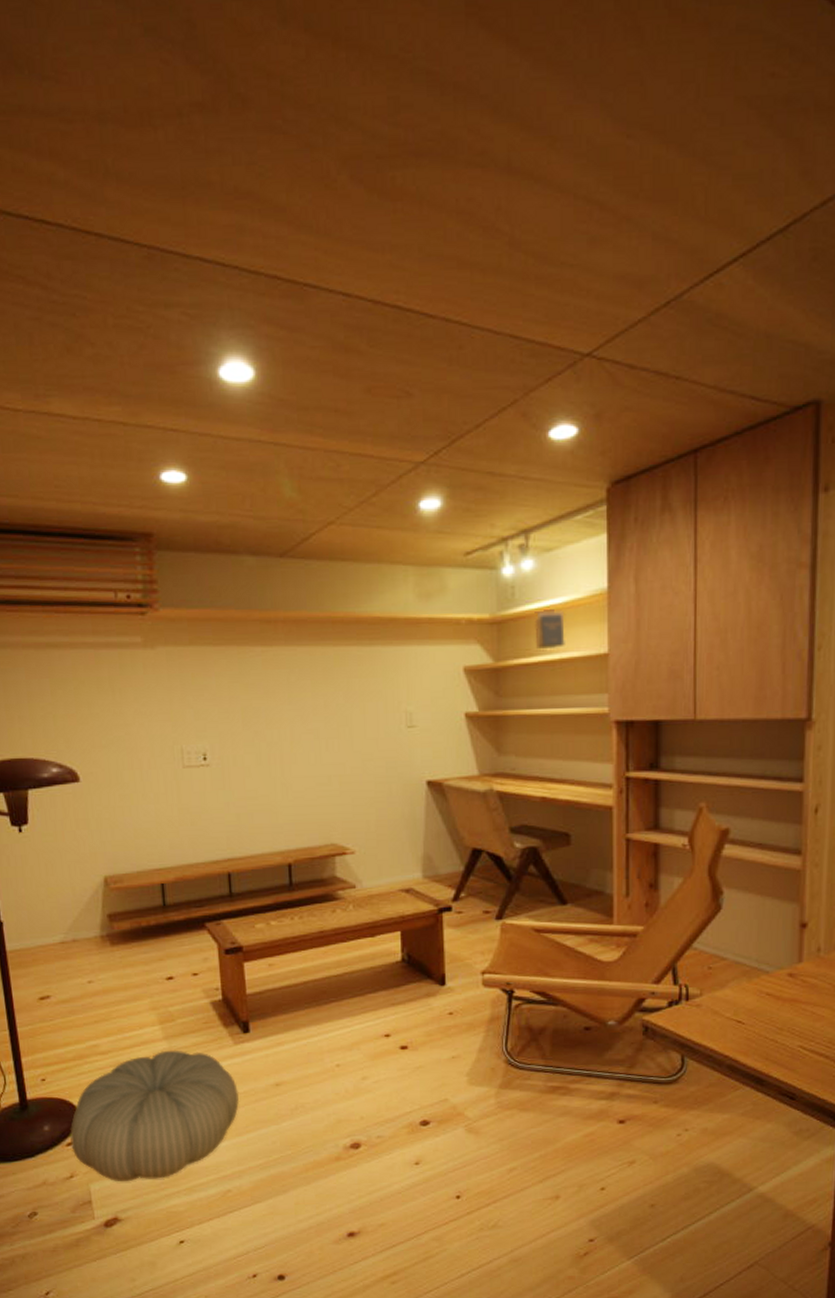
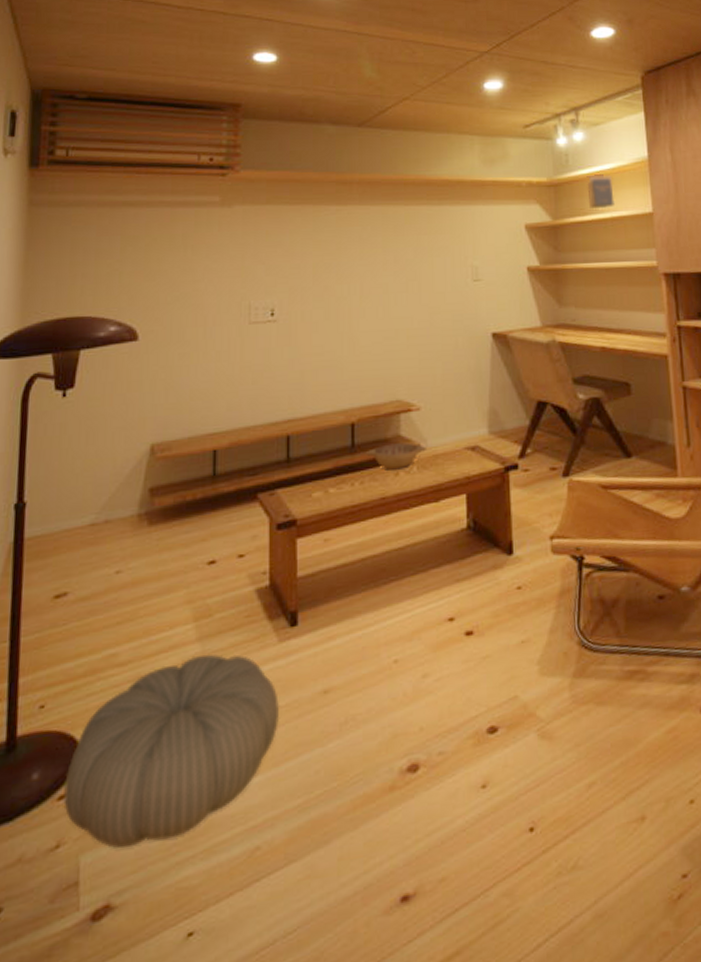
decorative bowl: none [303,883,361,907] -> present [365,442,426,470]

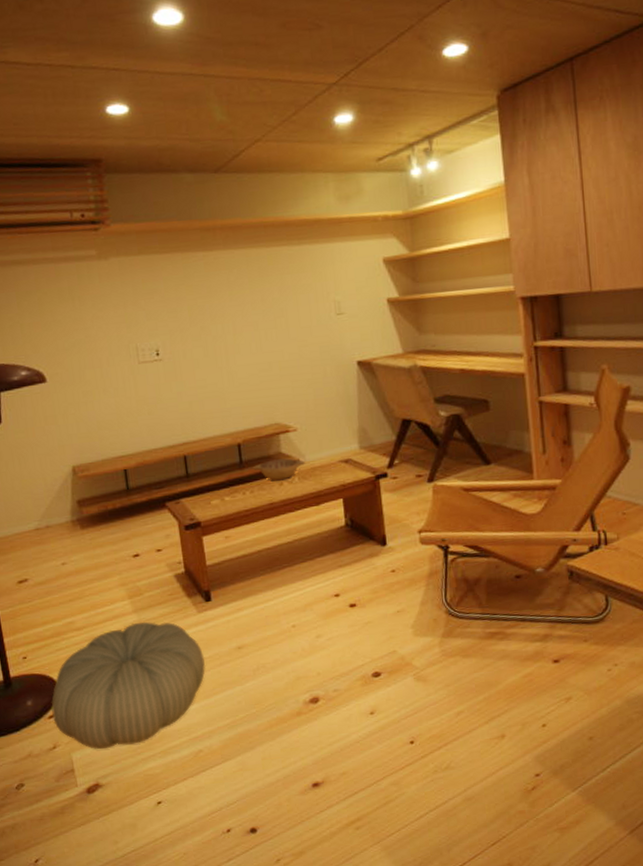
books: present [587,175,615,208] -> none [443,204,471,238]

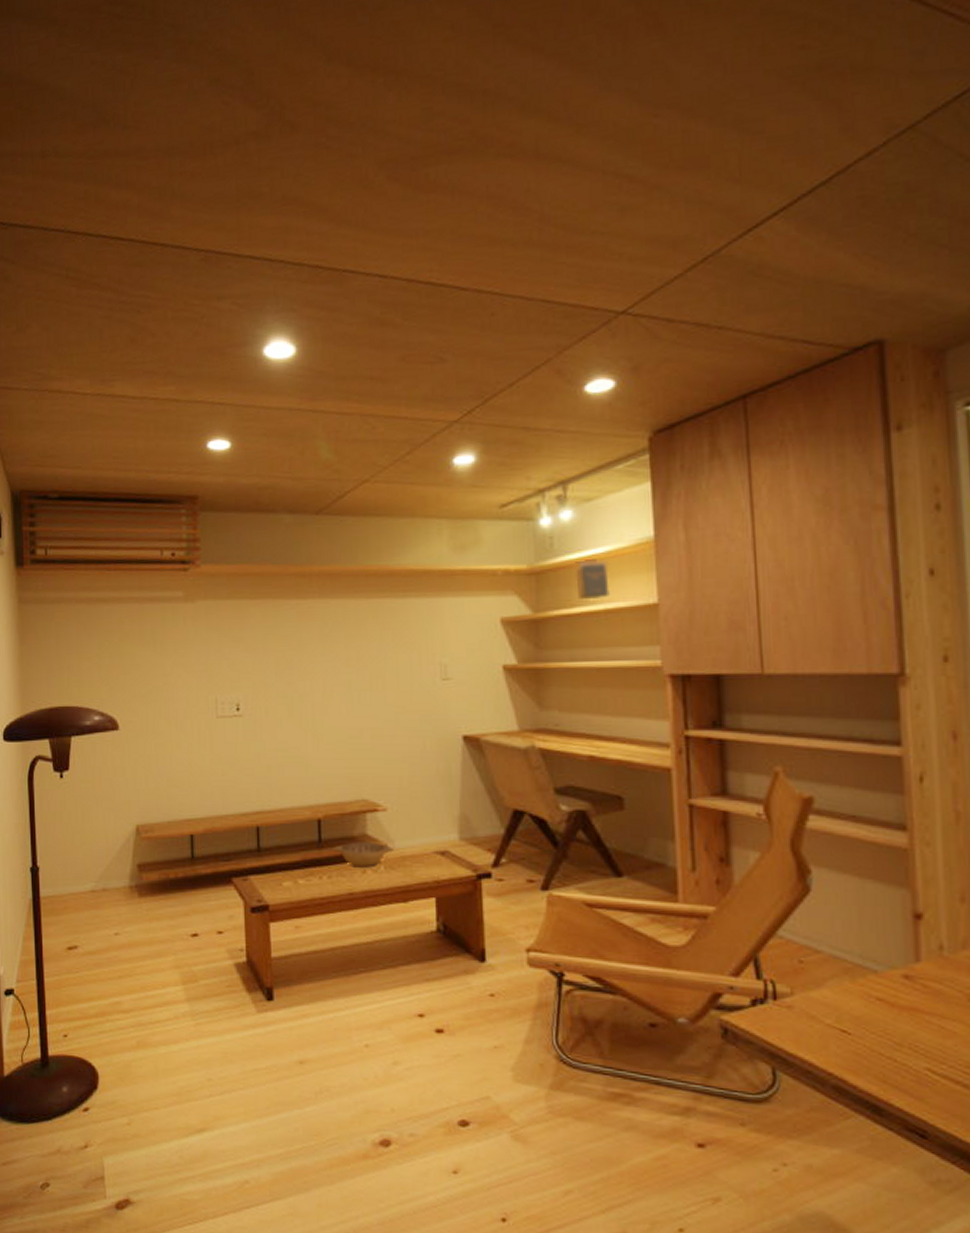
pouf: present [51,621,206,749] -> none [87,1013,261,1159]
books: none [443,204,471,238] -> present [576,560,610,599]

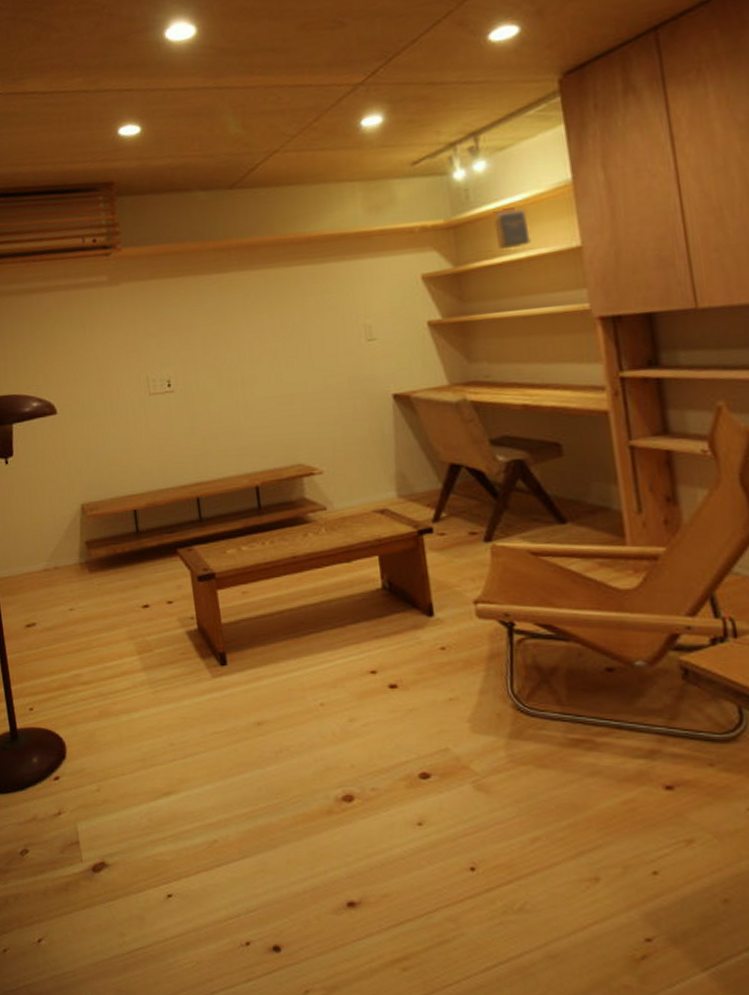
decorative bowl: present [332,842,393,868] -> none [272,505,333,531]

